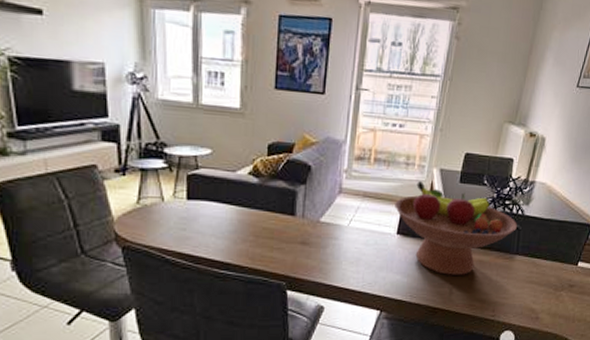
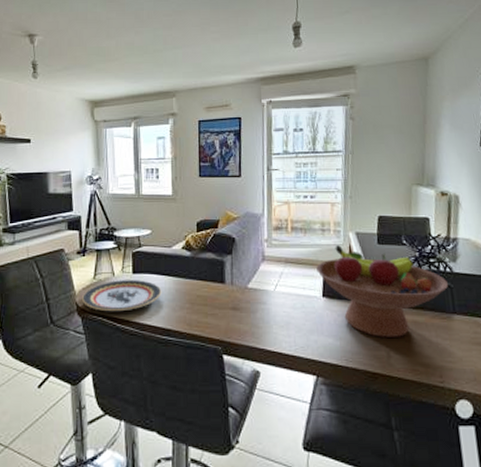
plate: none [122,206,222,243] -> present [82,280,162,312]

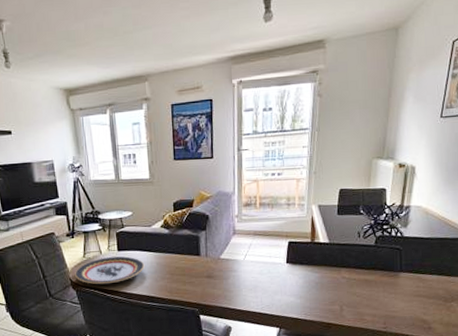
fruit bowl: present [316,245,449,337] -> none [282,217,399,294]

